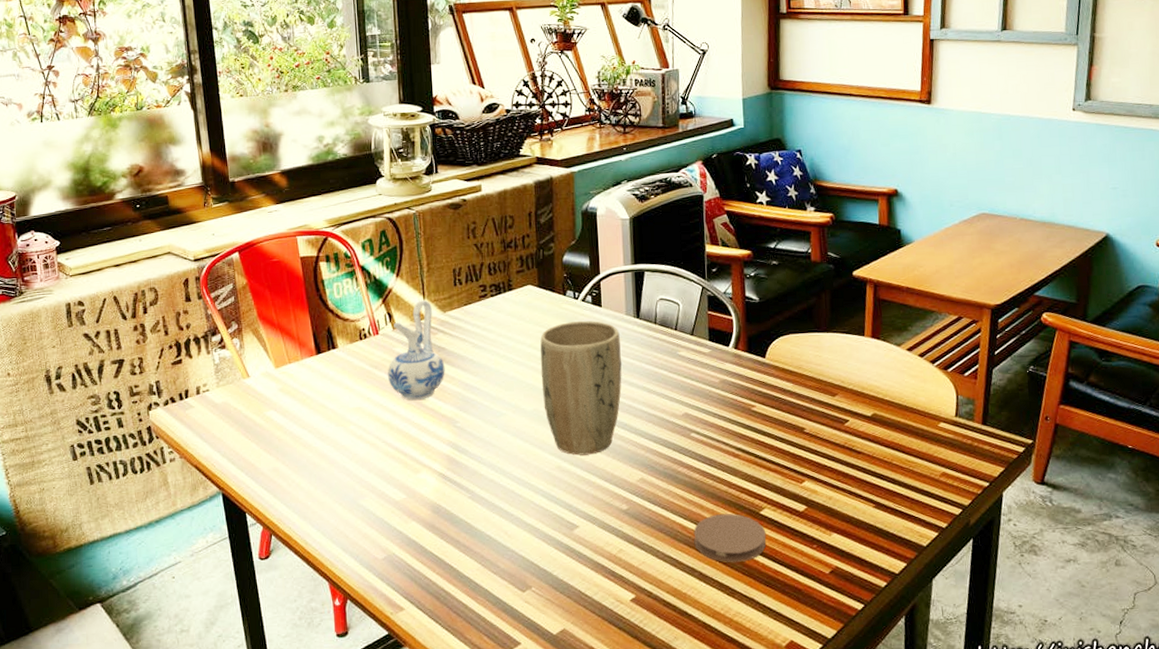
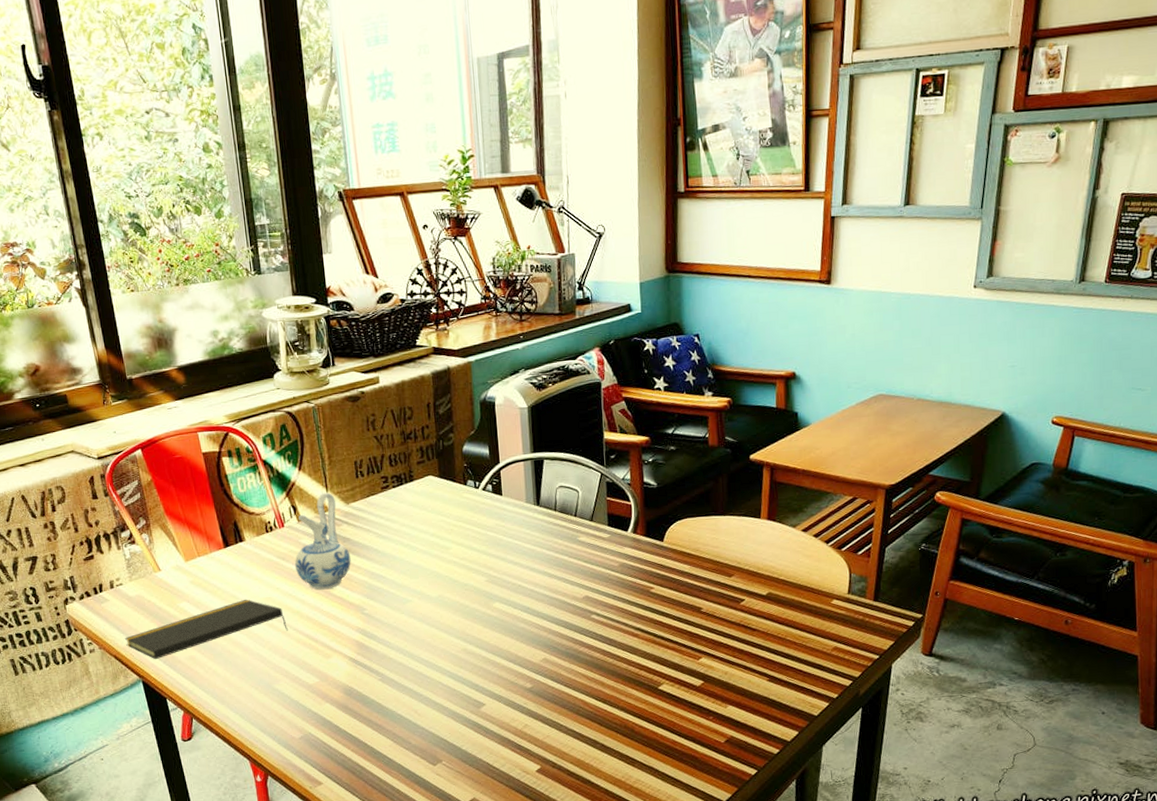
notepad: none [207,408,376,471] -> present [124,599,288,660]
plant pot: present [540,320,622,456] -> none [443,509,524,638]
coaster: present [693,514,766,563] -> none [595,689,665,735]

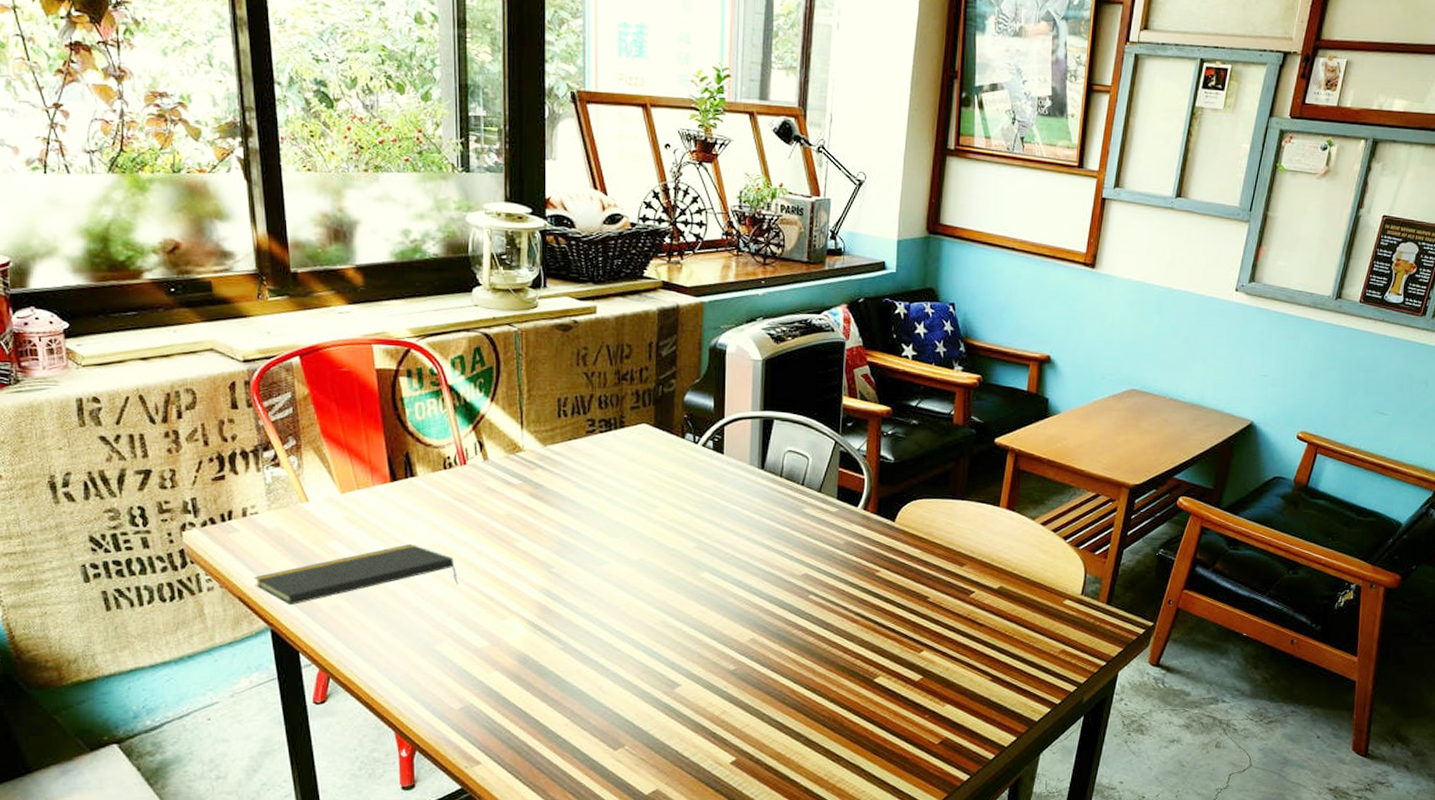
ceramic pitcher: present [294,492,351,590] -> none [474,430,542,541]

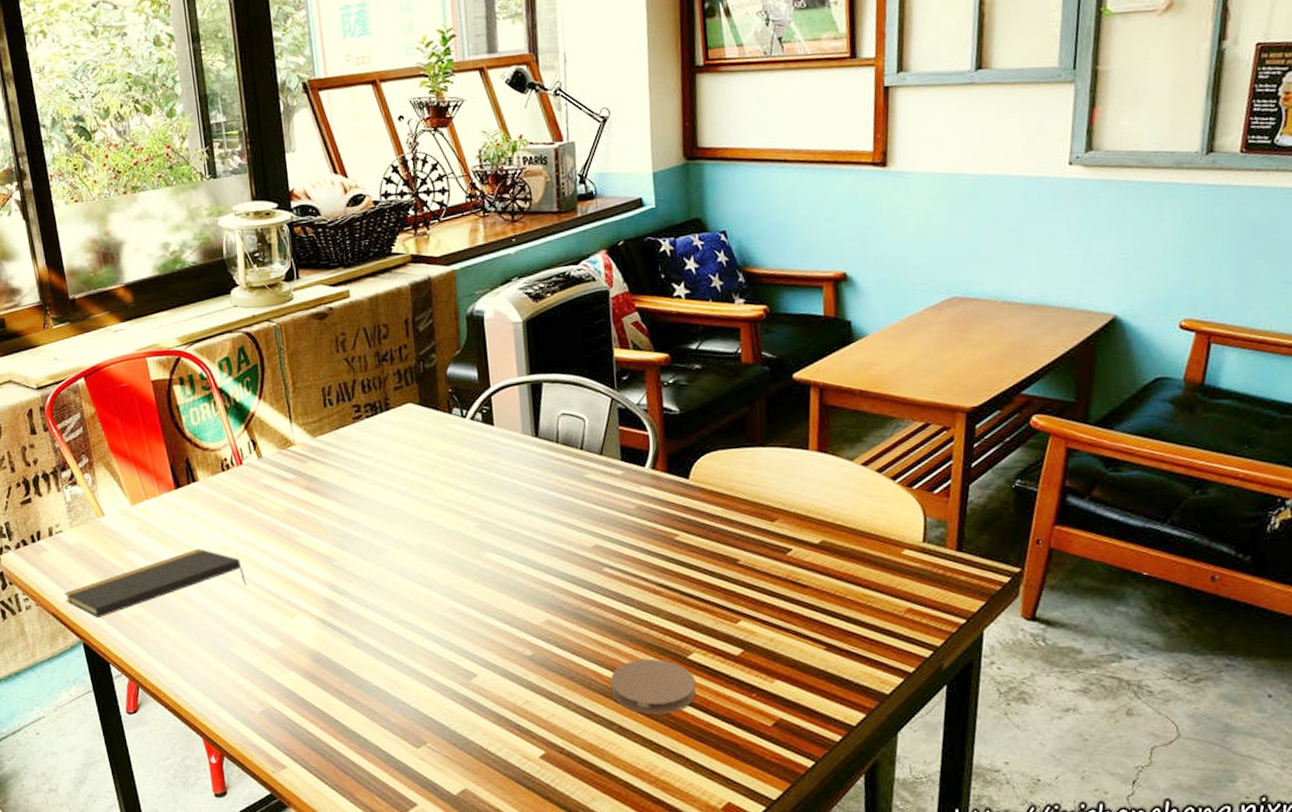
coaster: none [803,680,878,730] -> present [610,659,696,715]

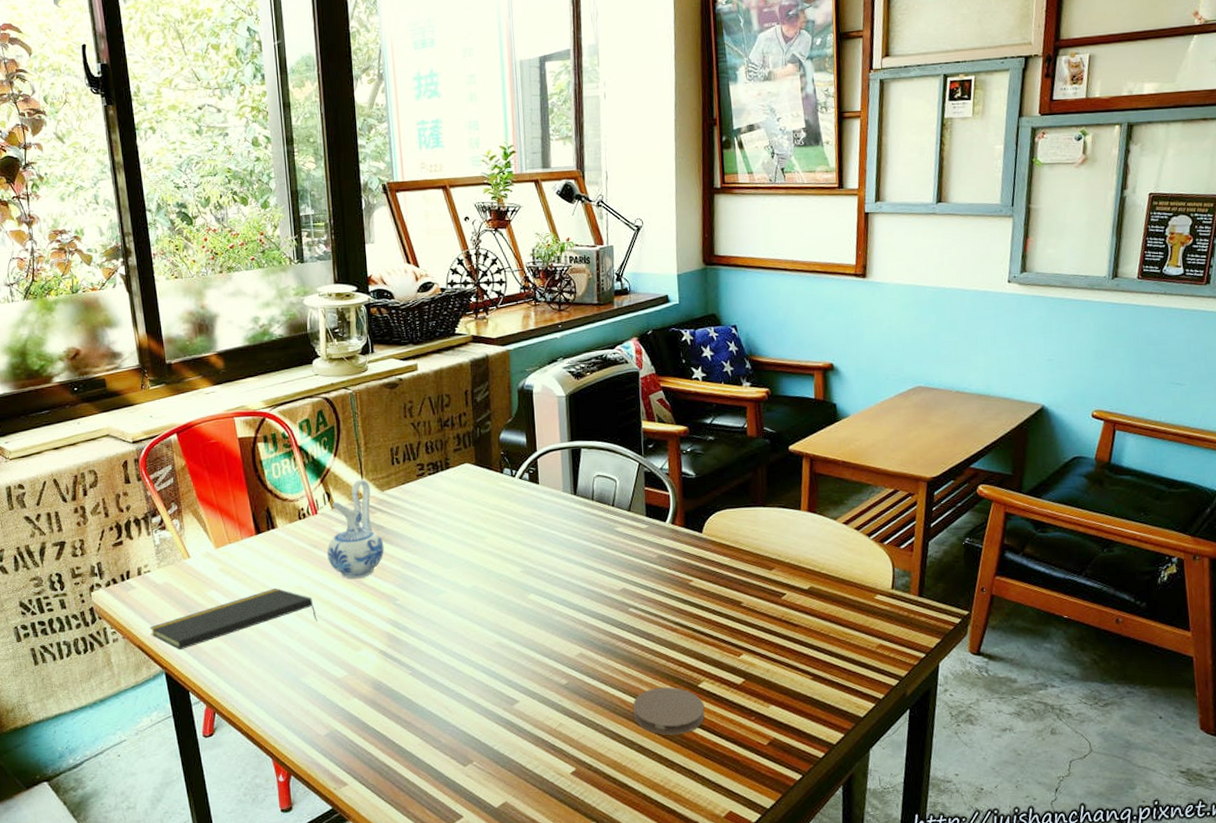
ceramic pitcher: none [254,424,319,538] -> present [326,479,384,579]

